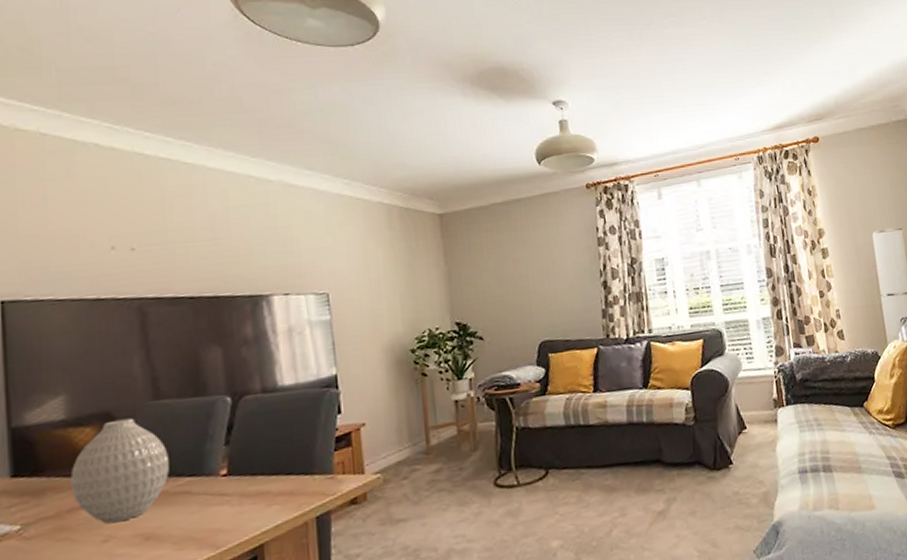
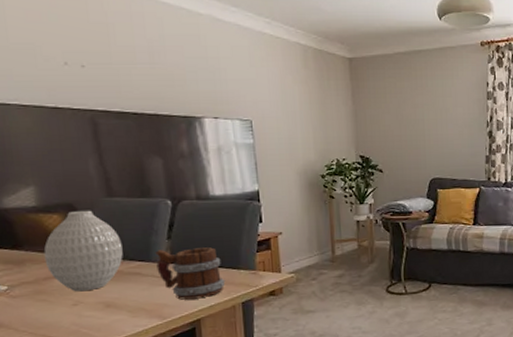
mug: none [209,450,296,522] -> present [155,247,226,300]

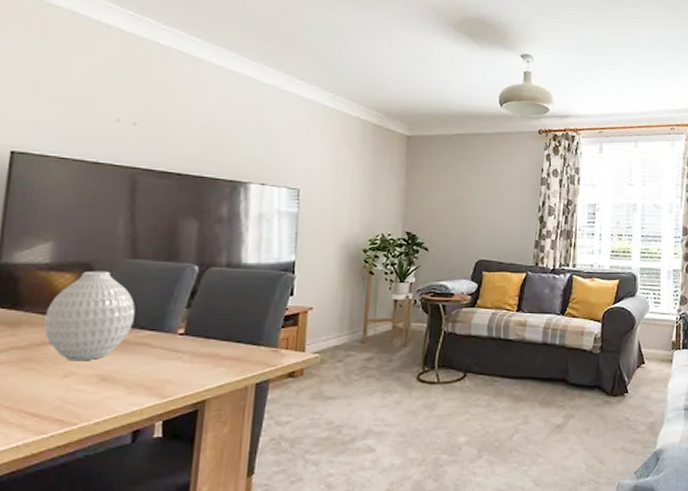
mug: present [155,247,226,300] -> none [168,319,242,377]

